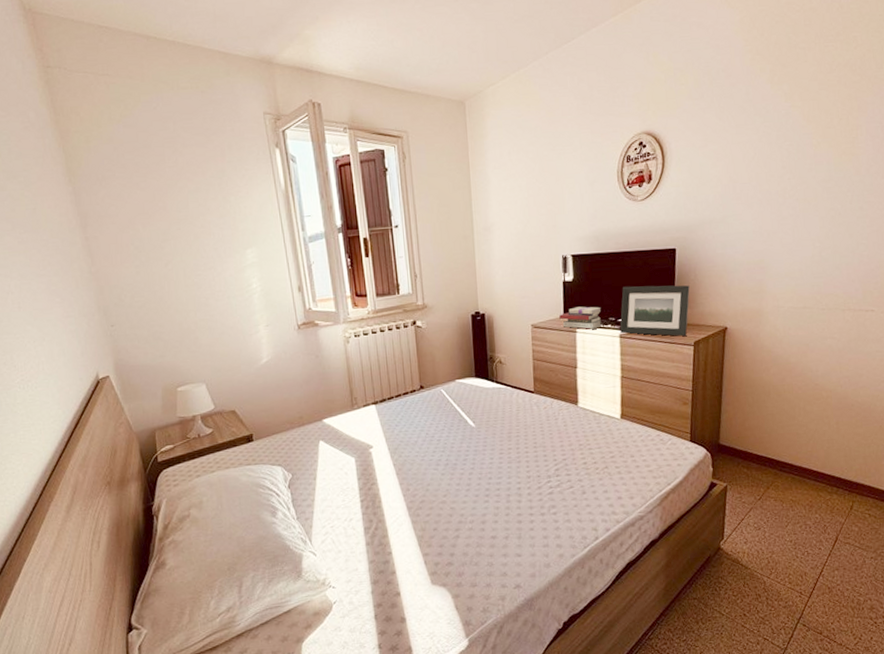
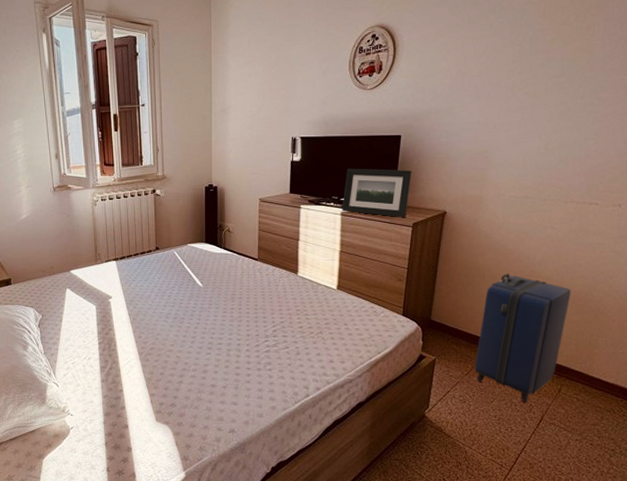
books: present [559,306,602,331] -> none [286,185,326,207]
suitcase: none [767,388,855,523] -> present [475,273,571,402]

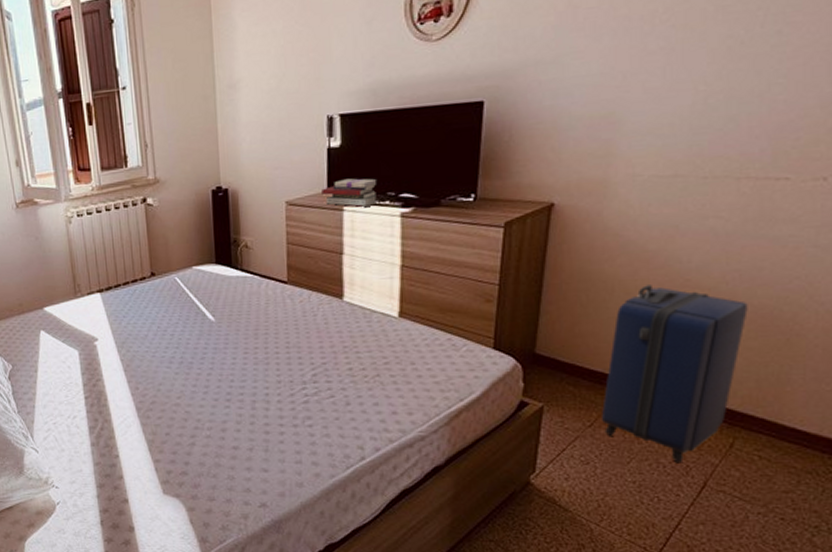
books: none [286,185,326,207] -> present [321,178,377,208]
picture frame: present [342,168,412,218] -> none [401,148,502,216]

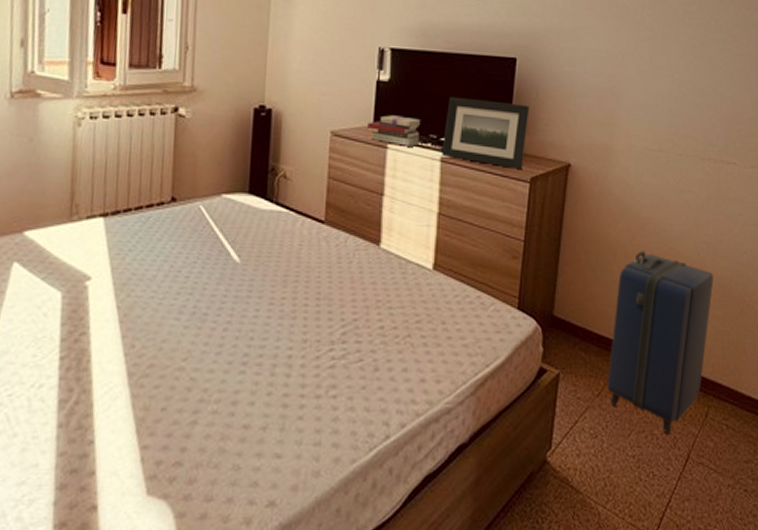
picture frame: none [401,148,502,216] -> present [442,96,529,170]

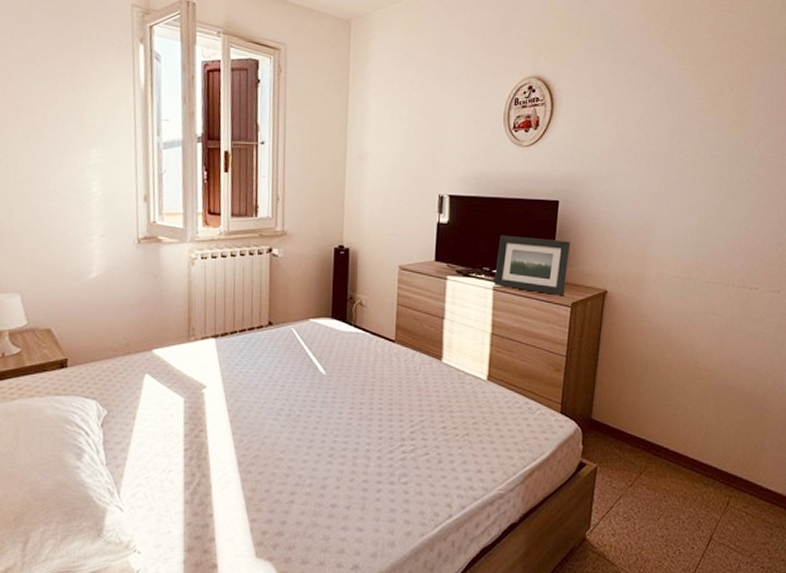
books: present [367,115,421,148] -> none [430,251,476,279]
suitcase: present [608,251,714,433] -> none [640,364,736,518]

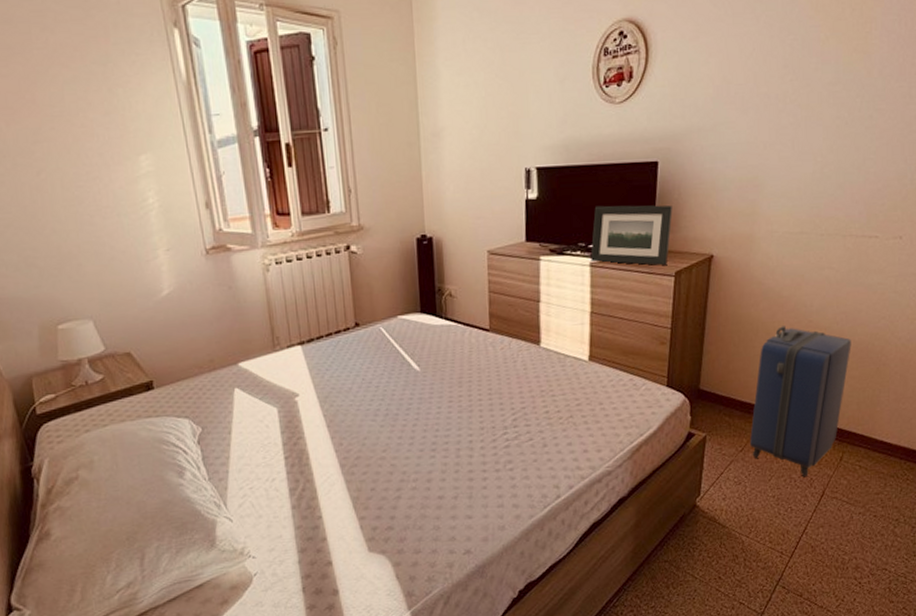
suitcase: none [640,364,736,518] -> present [750,326,851,476]

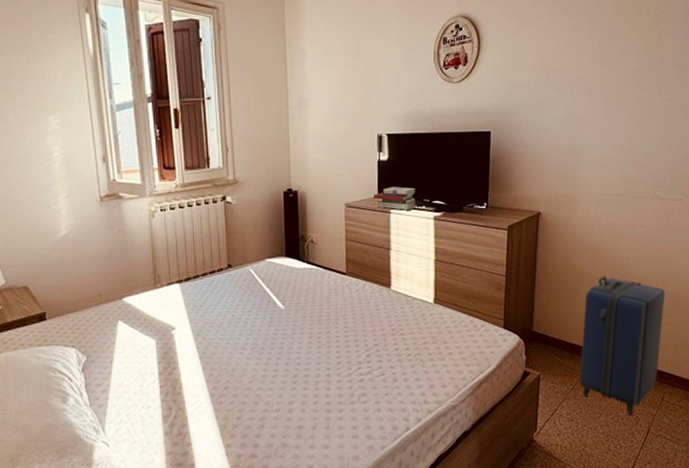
books: none [520,229,570,258] -> present [373,187,416,212]
picture frame: present [590,205,673,266] -> none [434,167,504,221]

